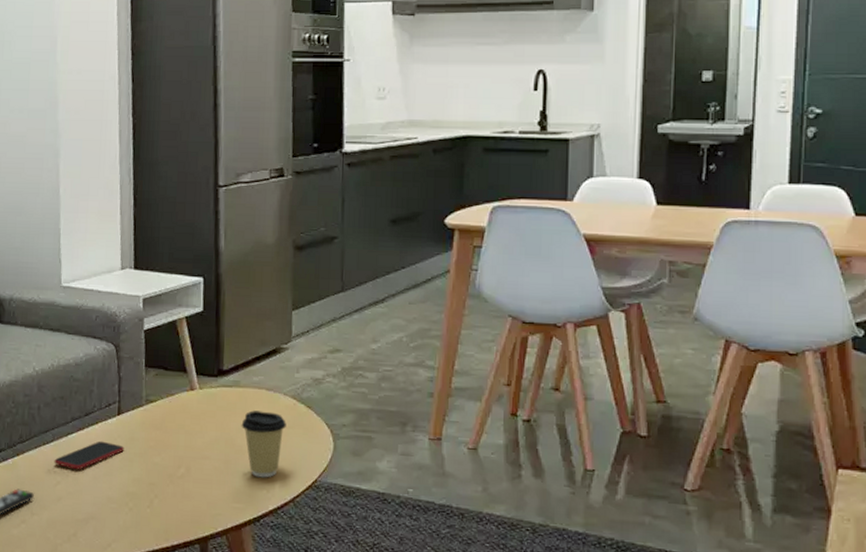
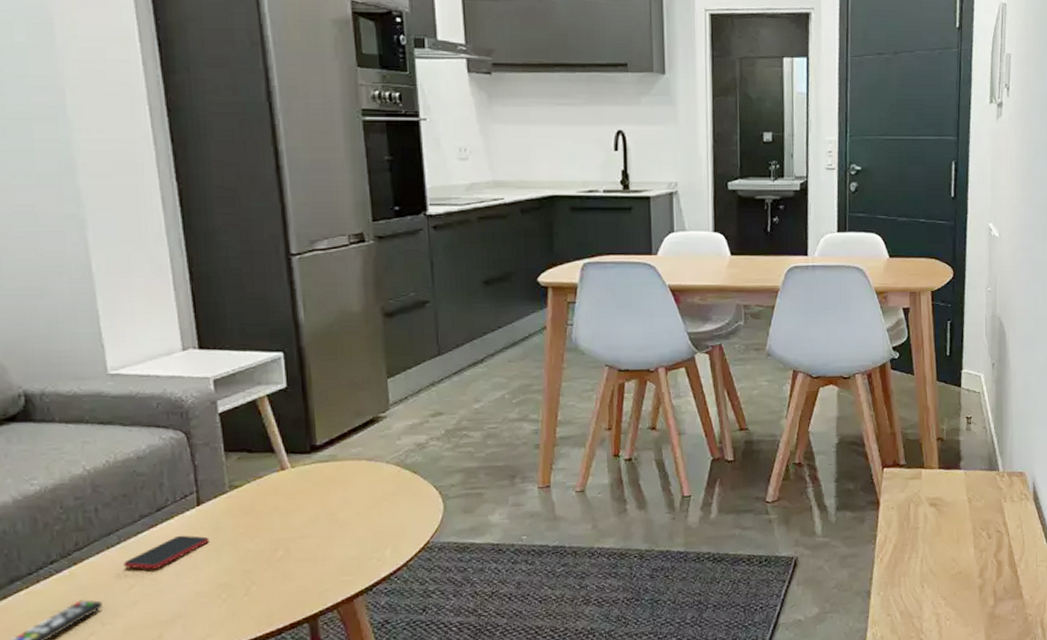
coffee cup: present [241,410,286,478] -> none [342,481,392,548]

